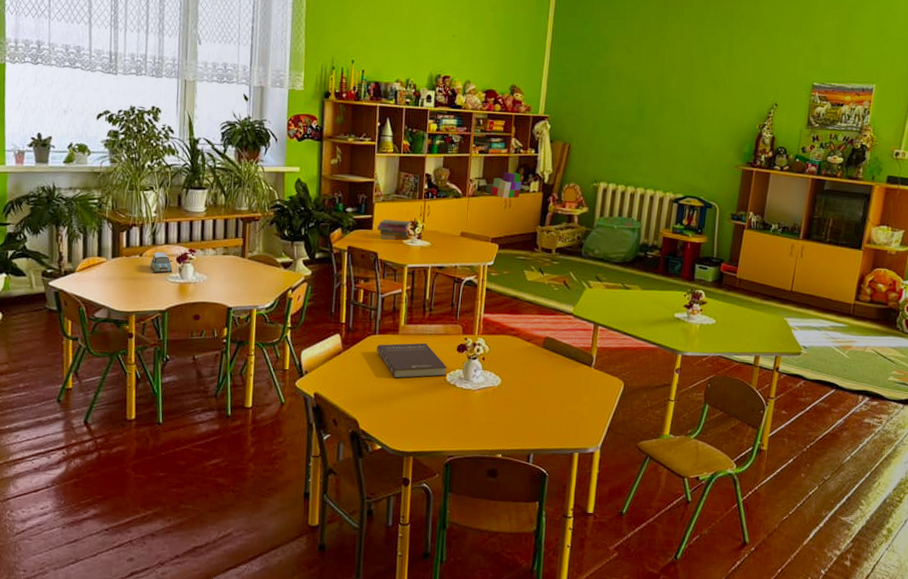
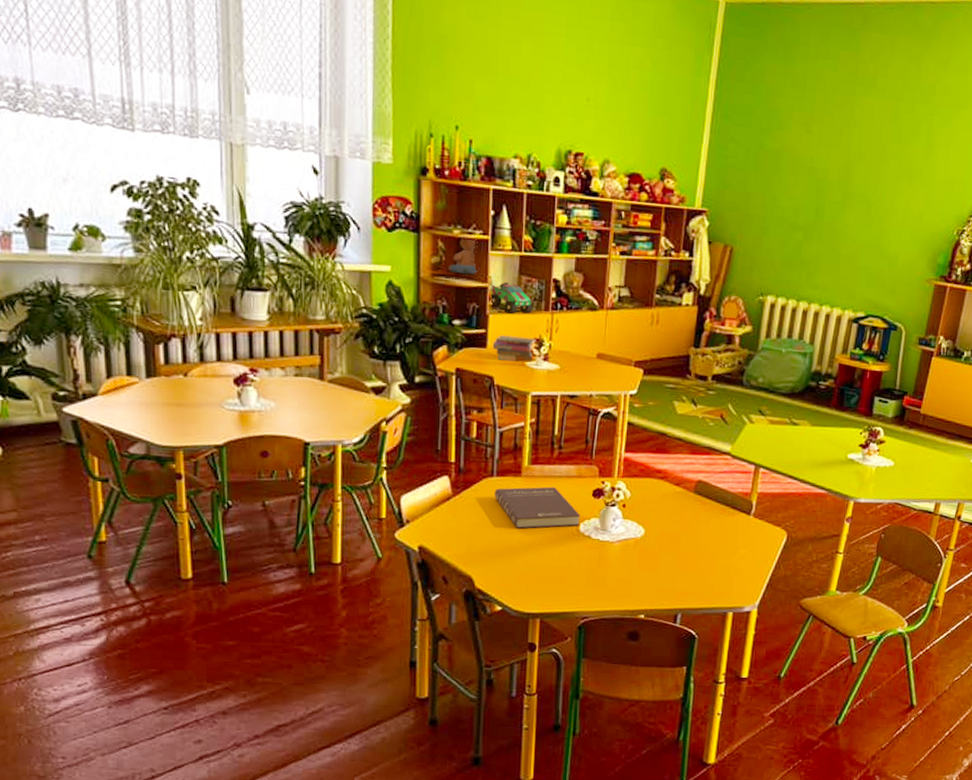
toy car: present [150,251,173,274] -> none [199,370,229,399]
stuffed toy: none [343,143,368,173] -> present [448,237,479,275]
toy truck: none [375,177,410,202] -> present [489,282,533,314]
toy blocks: present [485,172,522,199] -> none [627,279,673,313]

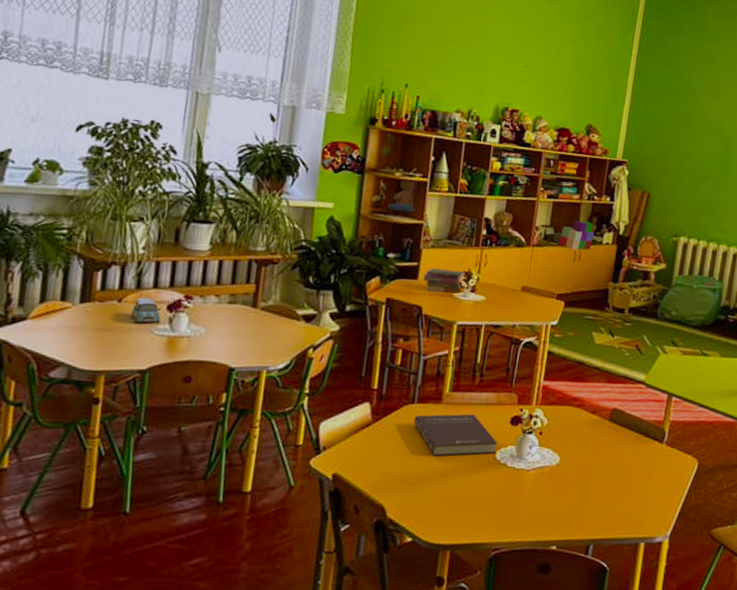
toy car: none [199,370,229,399] -> present [131,297,161,324]
toy truck: present [489,282,533,314] -> none [423,220,465,249]
toy blocks: none [627,279,673,313] -> present [552,220,595,250]

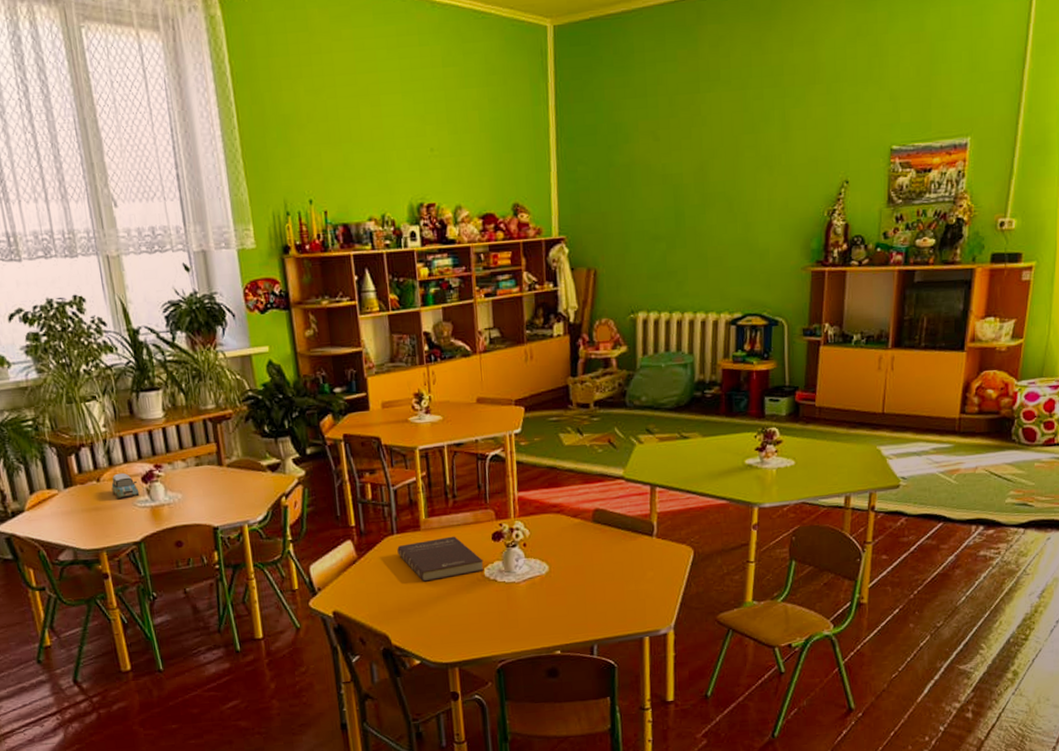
stuffed toy: present [387,179,417,213] -> none [322,306,352,343]
books: present [423,268,465,294] -> none [374,393,416,420]
toy blocks: present [552,220,595,250] -> none [499,315,543,349]

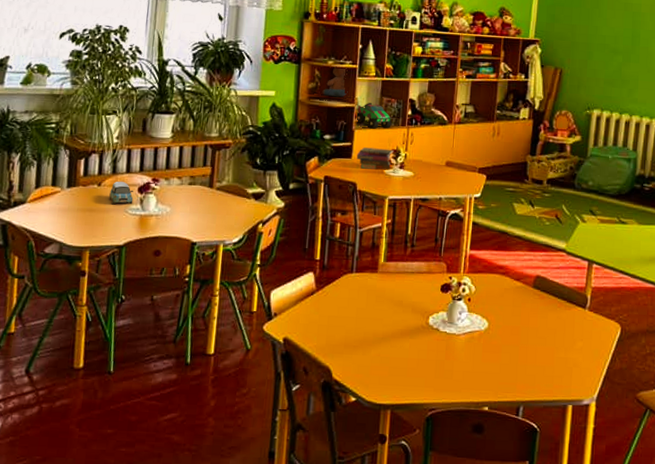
stuffed toy: none [322,306,352,343] -> present [322,66,348,98]
toy truck: none [364,343,408,373] -> present [355,103,392,129]
books: none [374,393,416,420] -> present [356,147,394,170]
book: present [397,536,484,582] -> none [353,282,430,322]

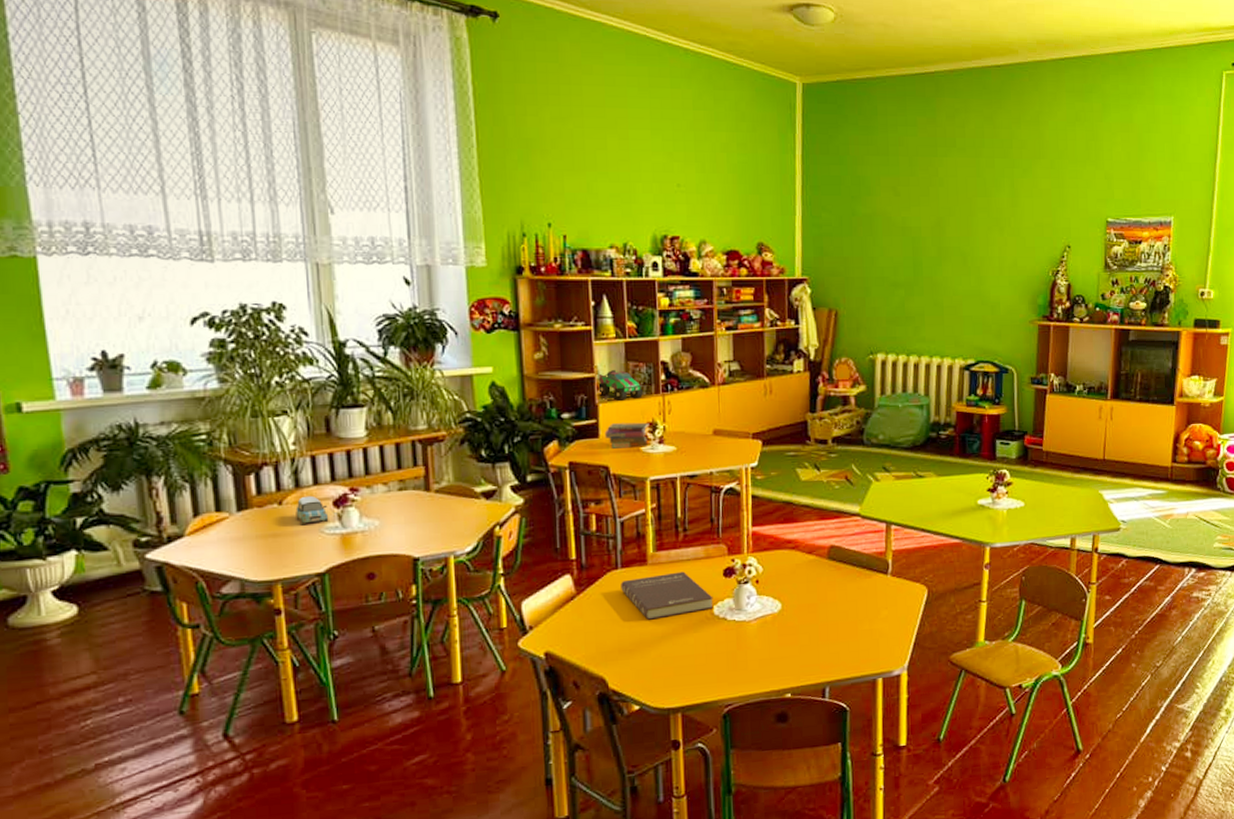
stuffed toy: present [322,66,348,98] -> none [552,330,584,367]
book: none [353,282,430,322] -> present [621,571,714,620]

